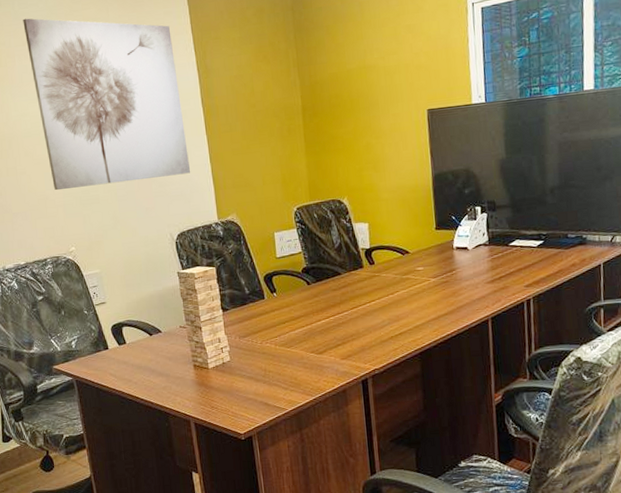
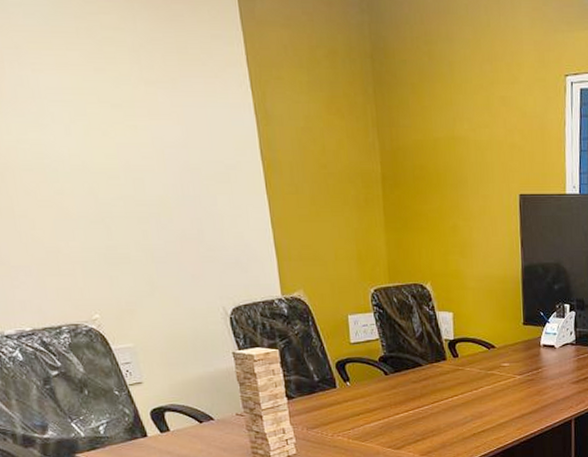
wall art: present [23,18,191,191] -> none [13,12,248,243]

